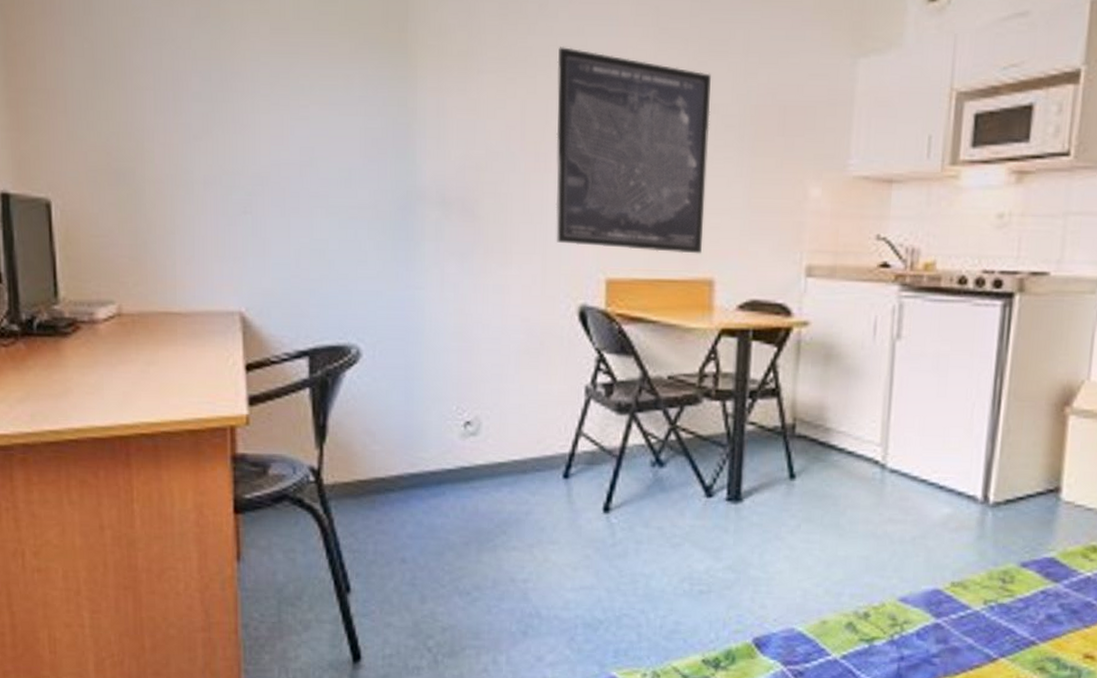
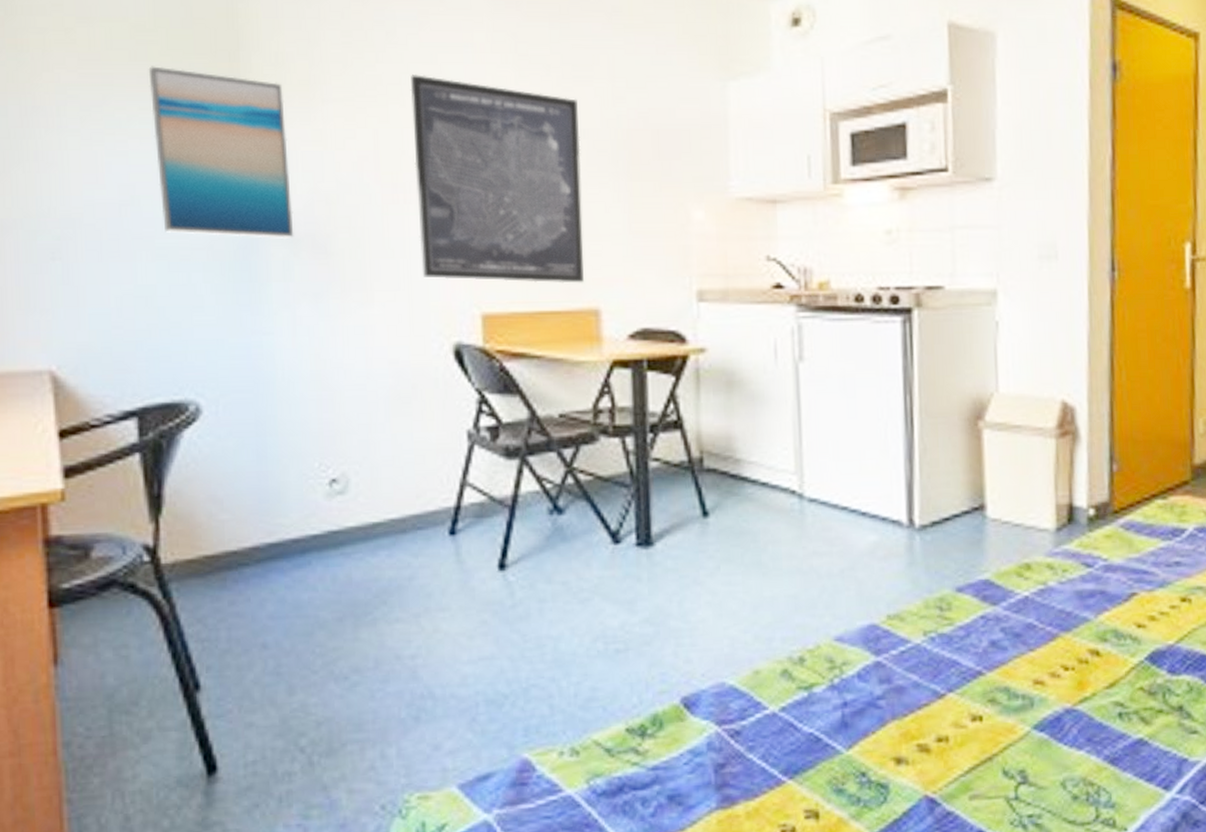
wall art: none [329,35,447,202] -> present [148,66,294,240]

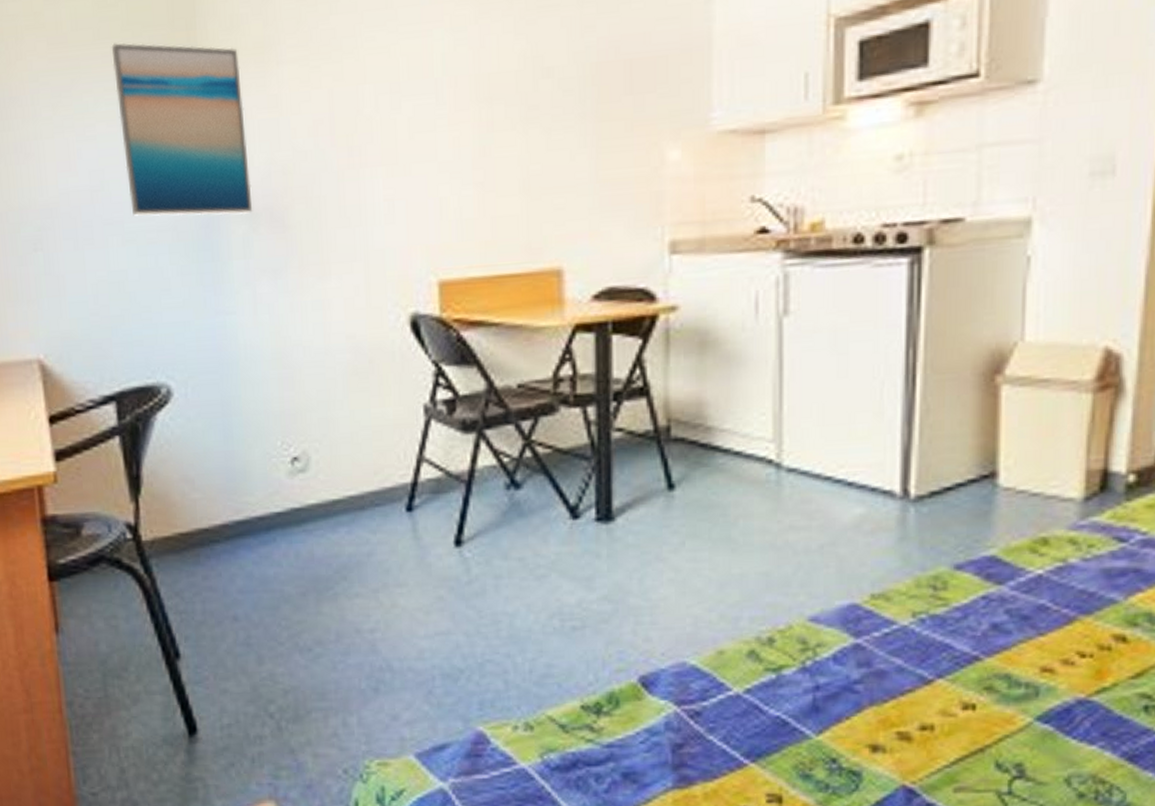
wall art: present [410,75,584,284] -> none [365,23,546,247]

